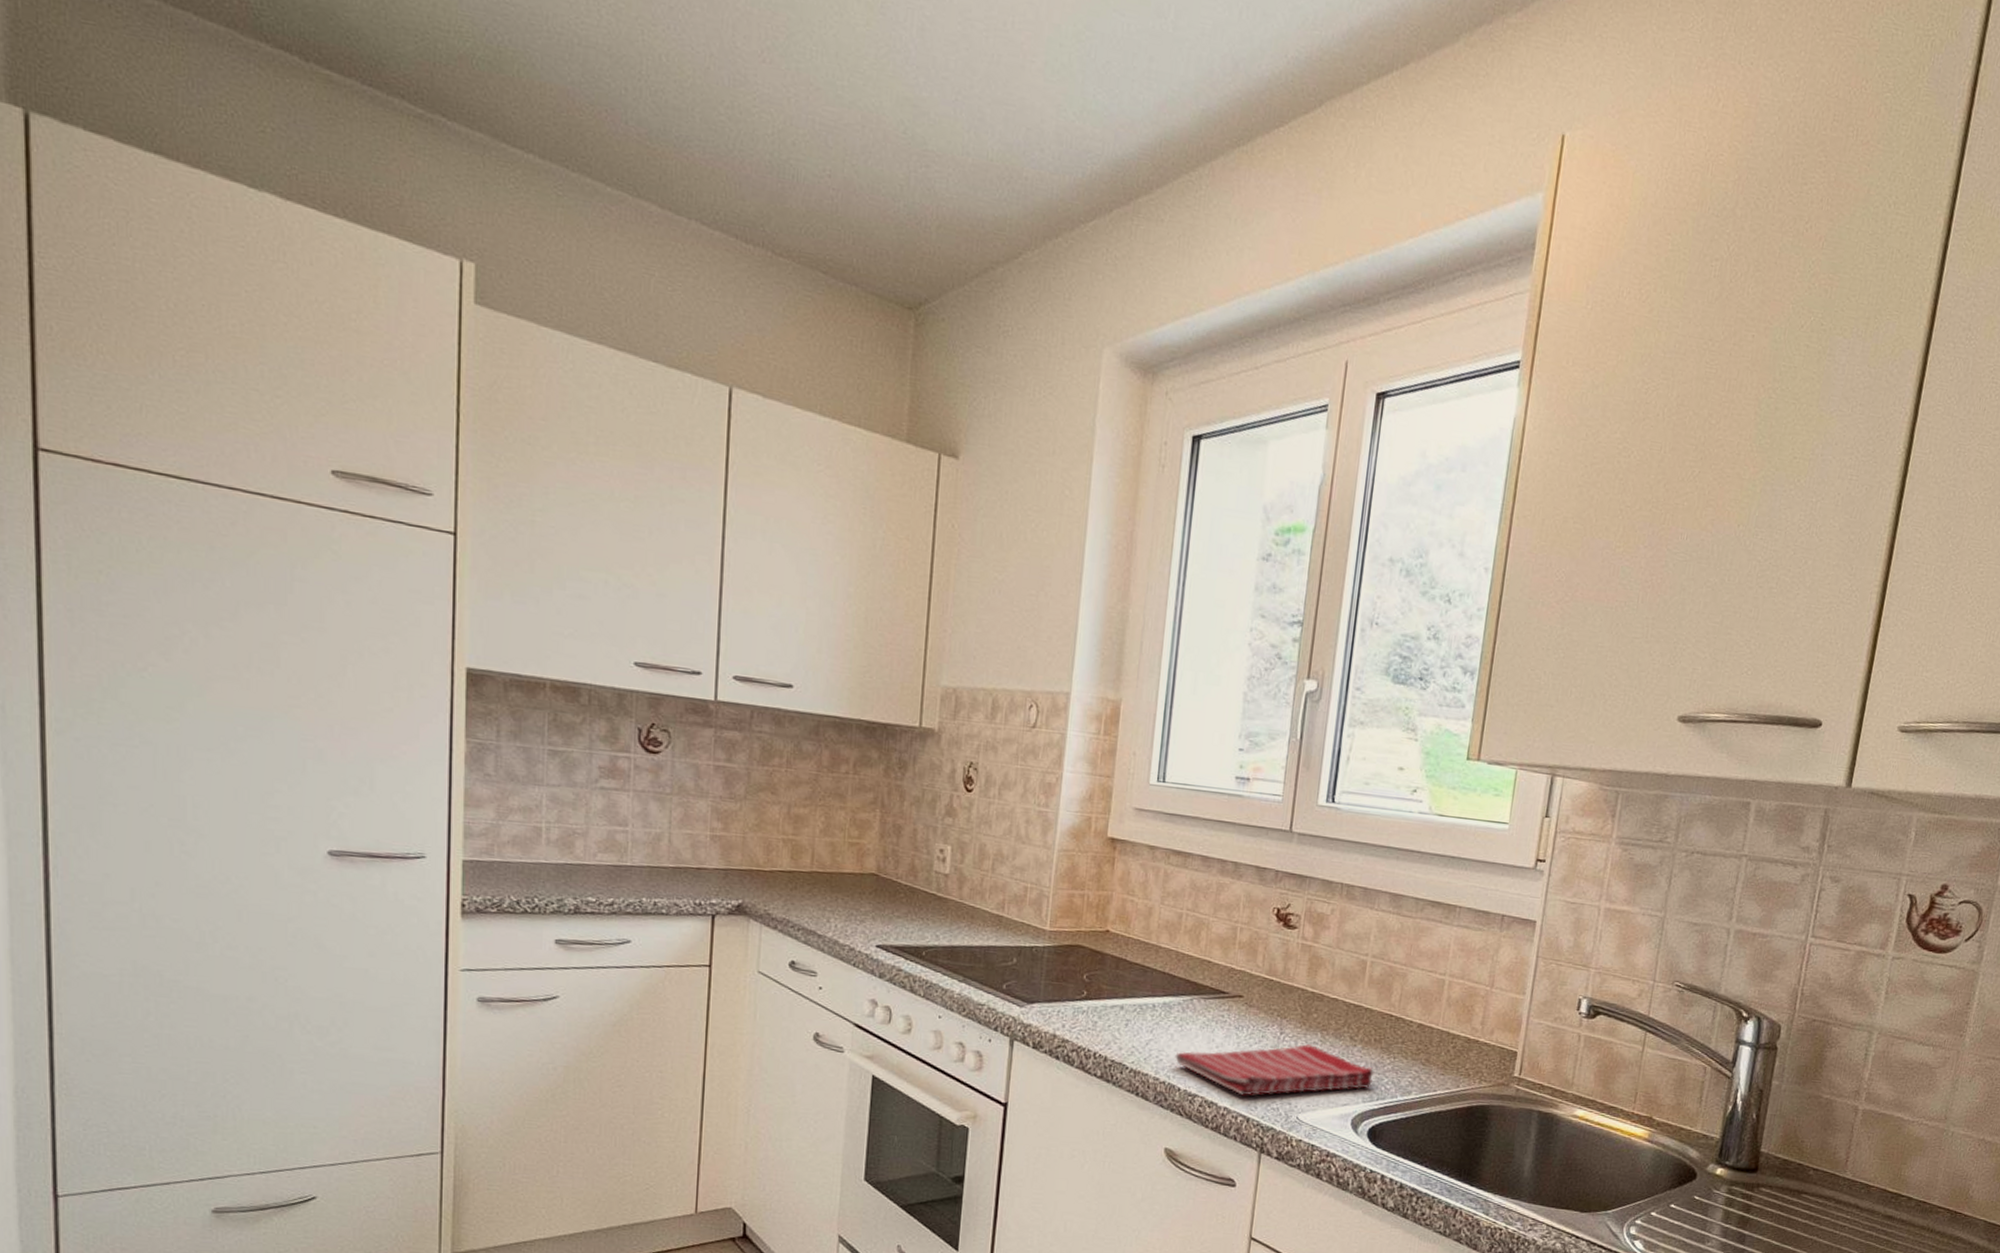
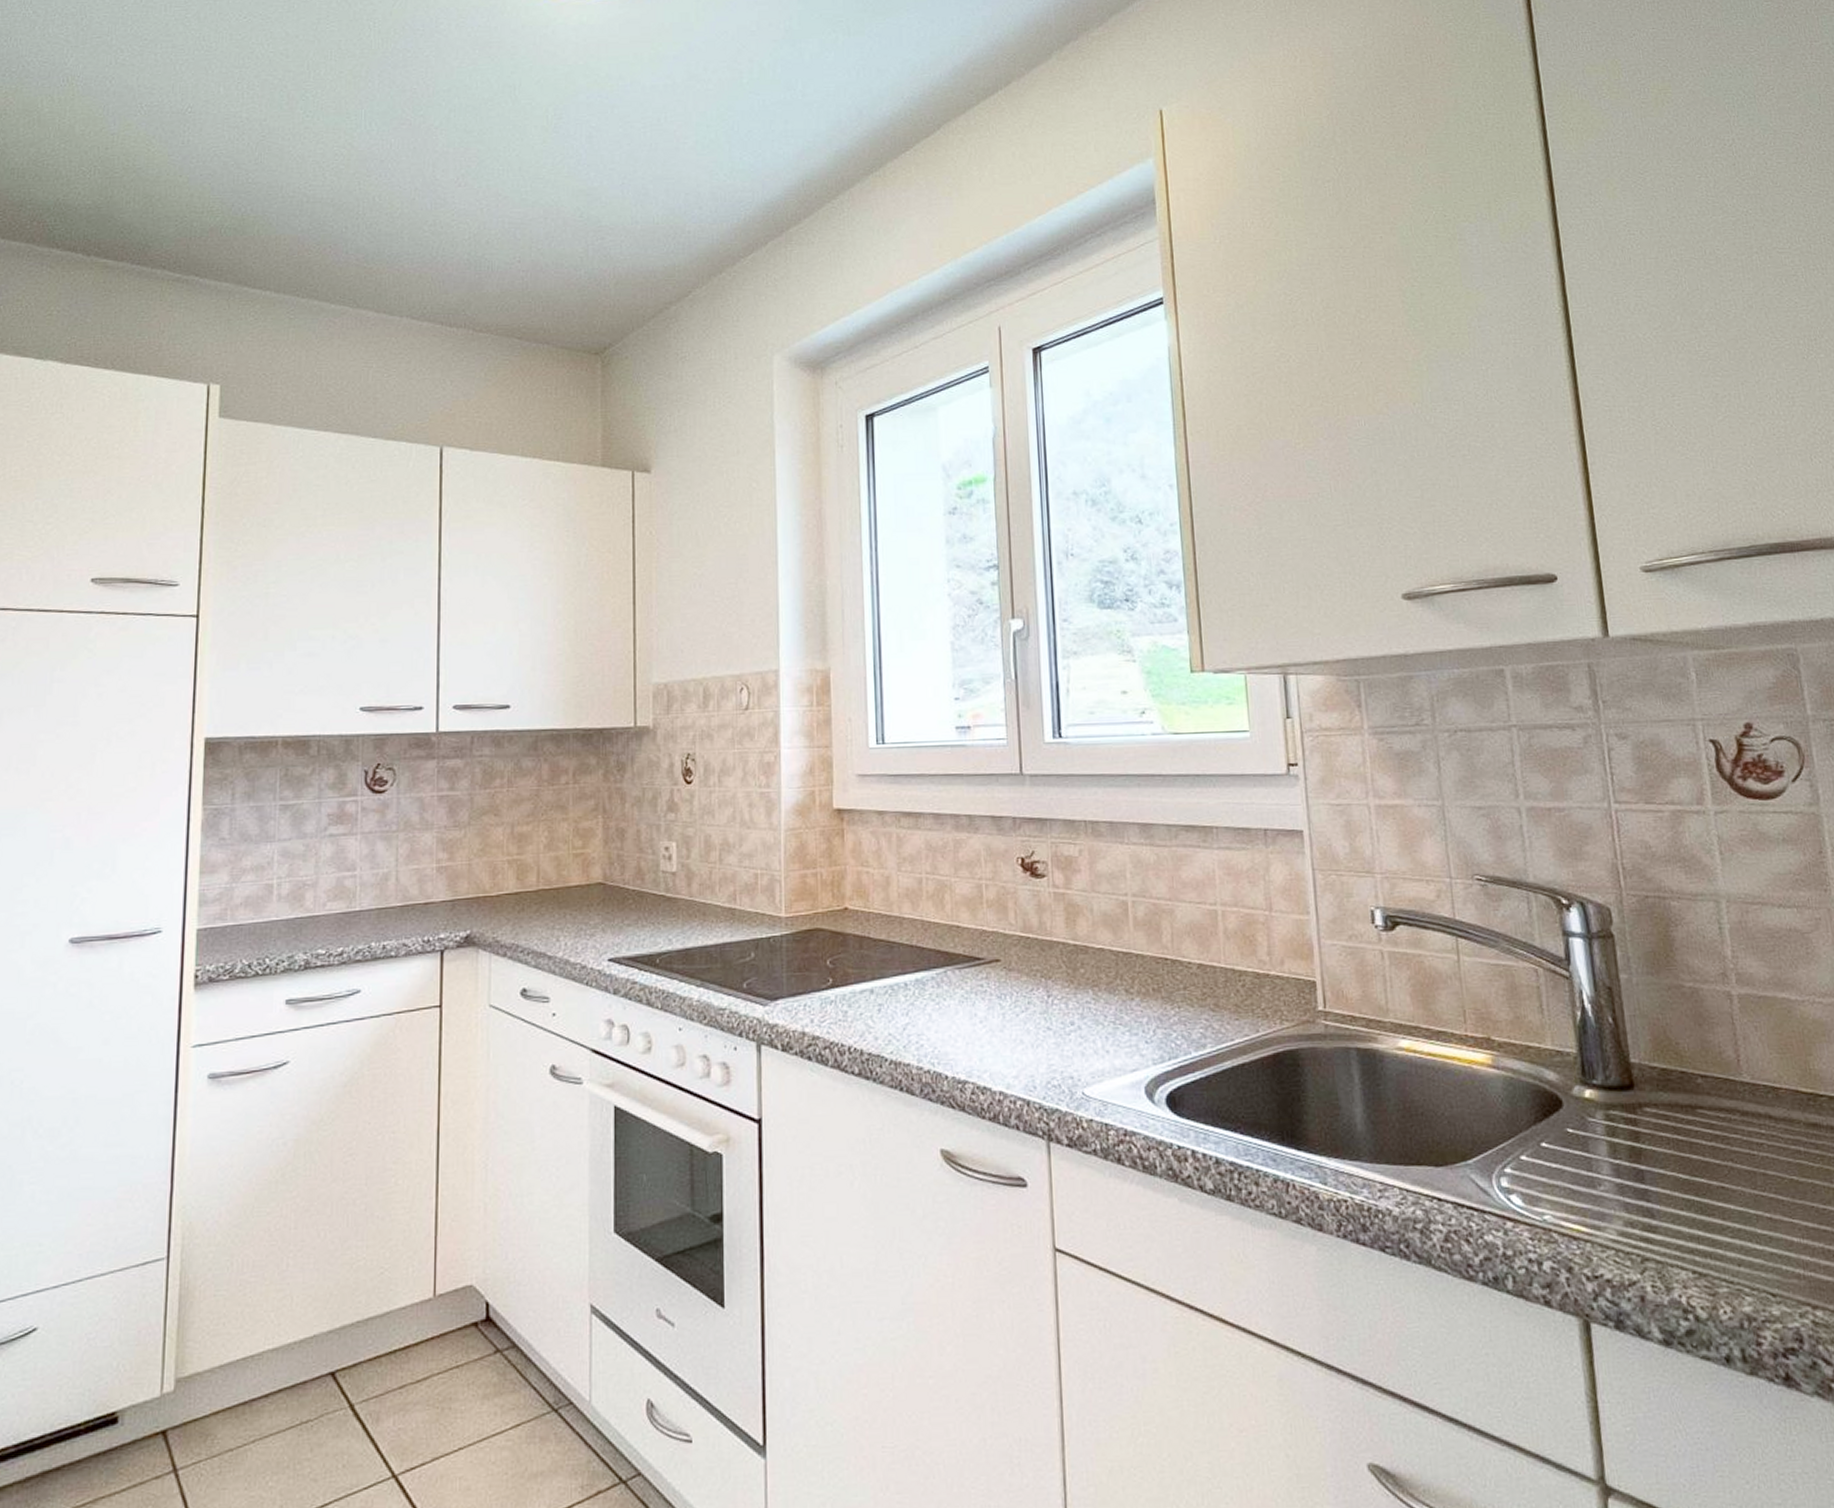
dish towel: present [1175,1044,1374,1096] -> none [937,1005,1160,1075]

